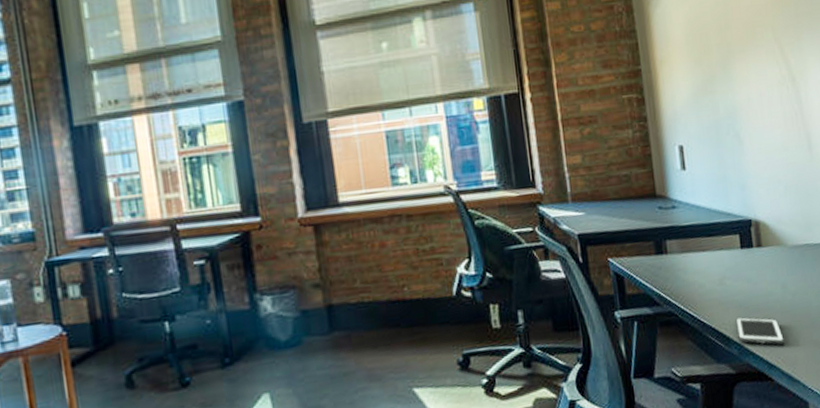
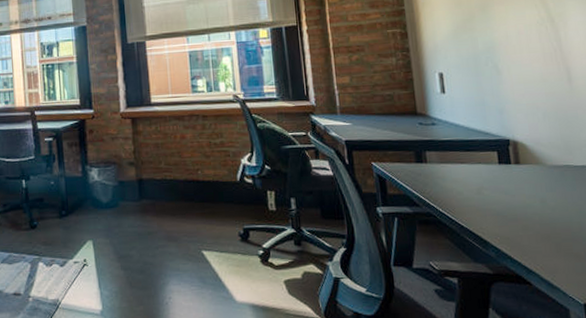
cell phone: present [735,317,785,345] -> none [493,224,544,253]

